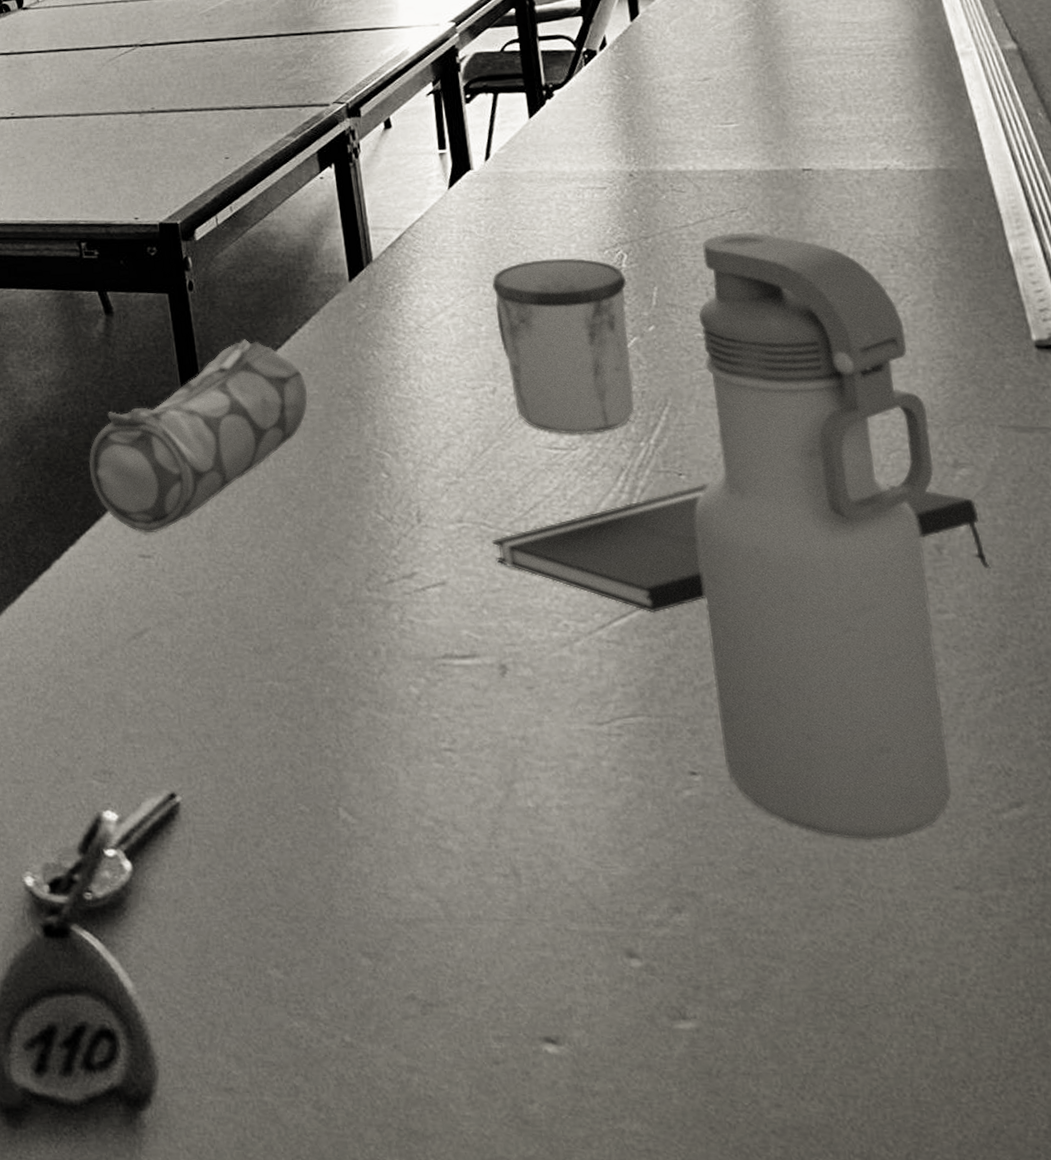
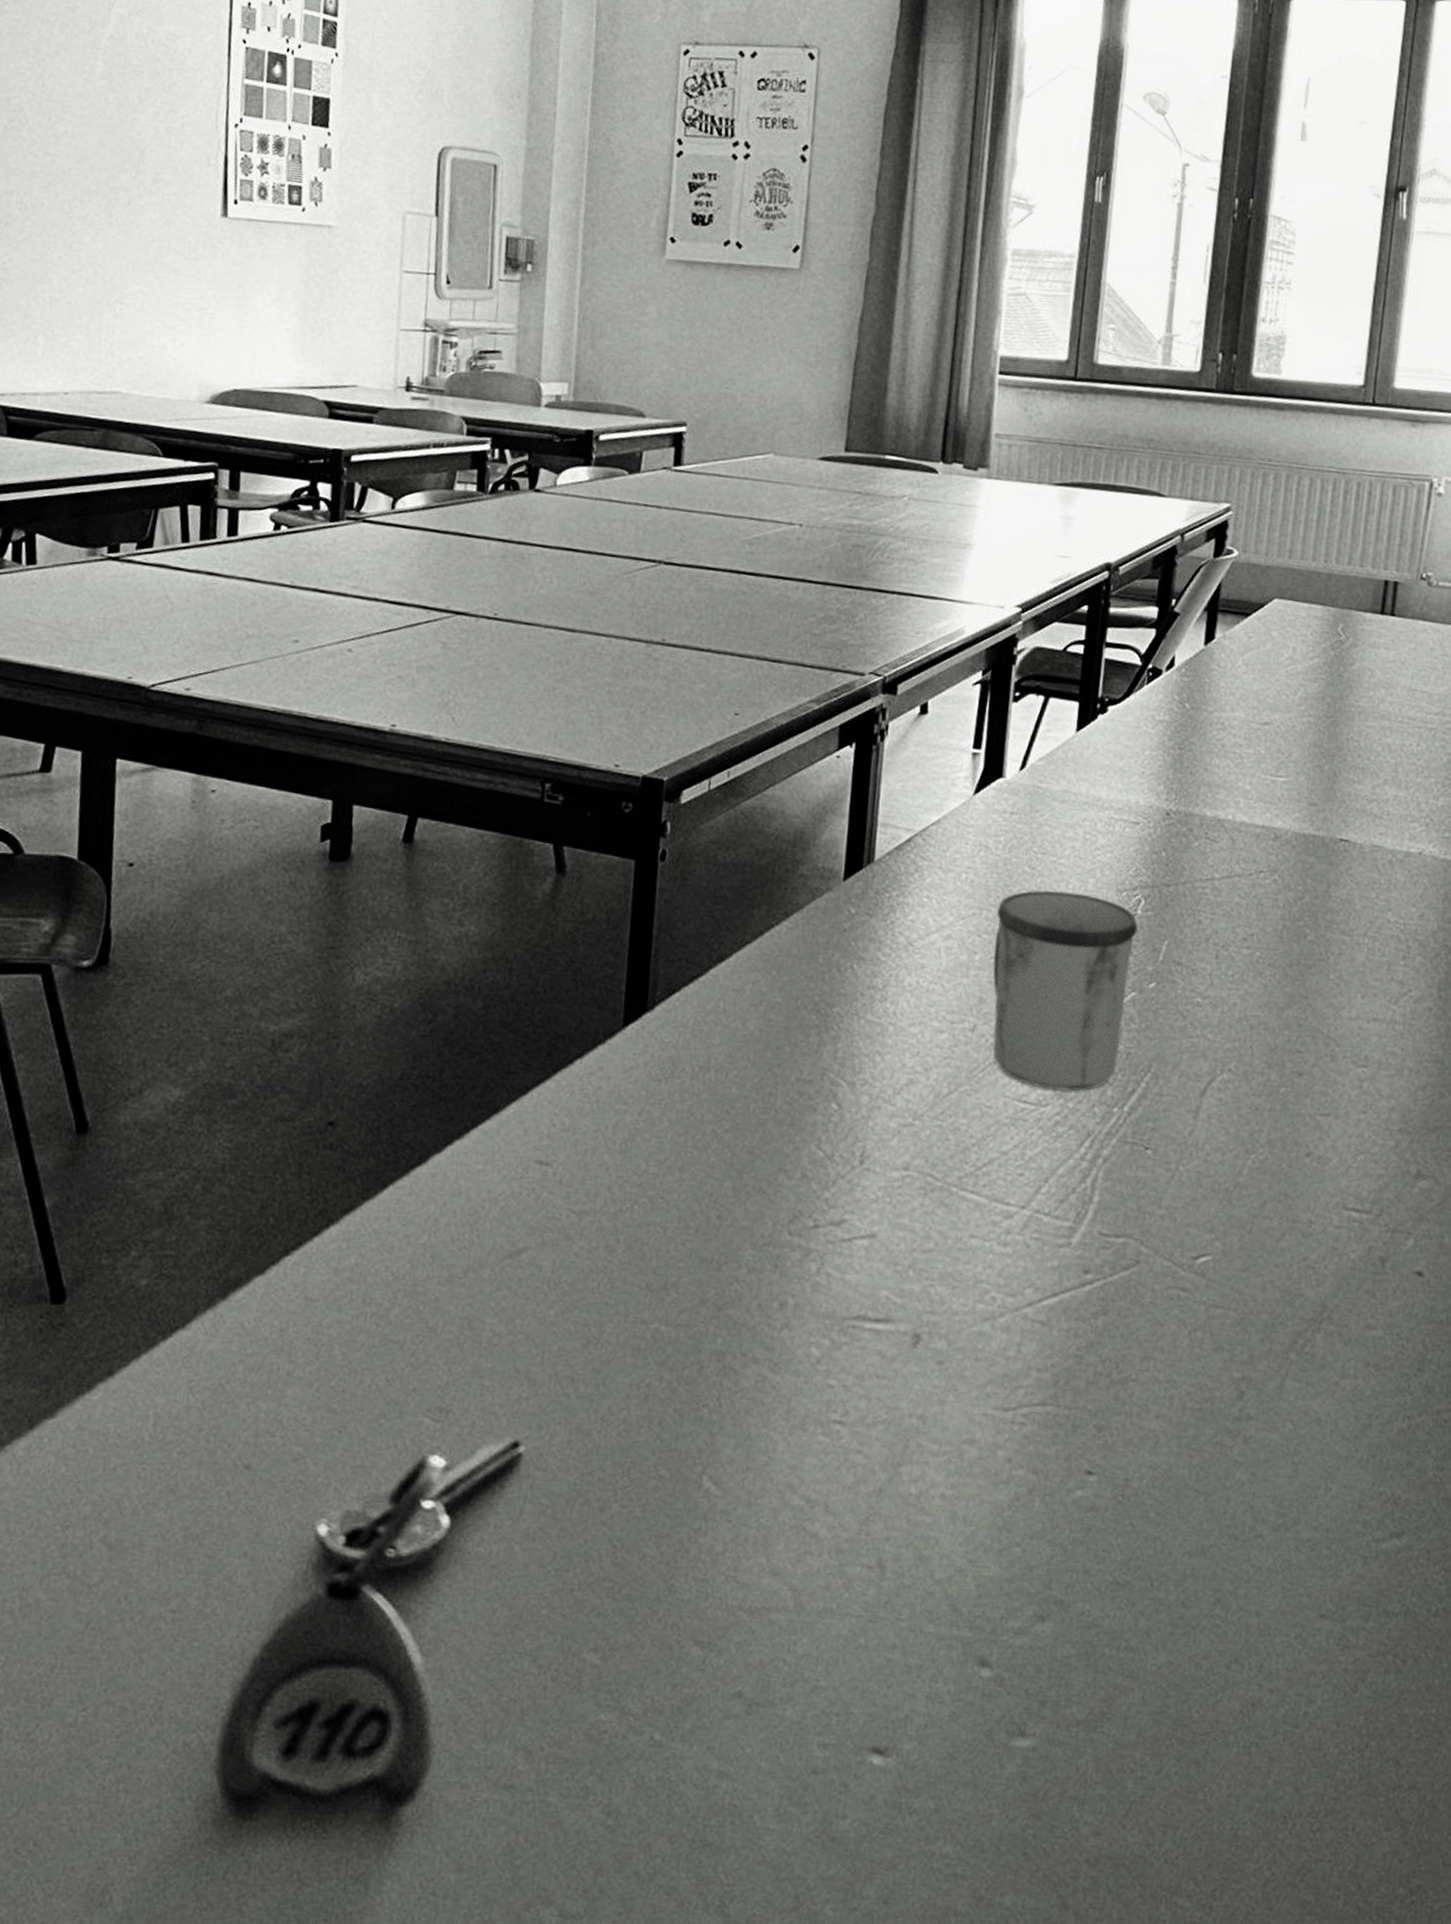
pencil case: present [88,339,308,534] -> none [497,927,770,1137]
notepad: present [491,483,991,614] -> none [934,1161,1429,1296]
water bottle: present [694,232,952,840] -> none [1124,894,1404,1560]

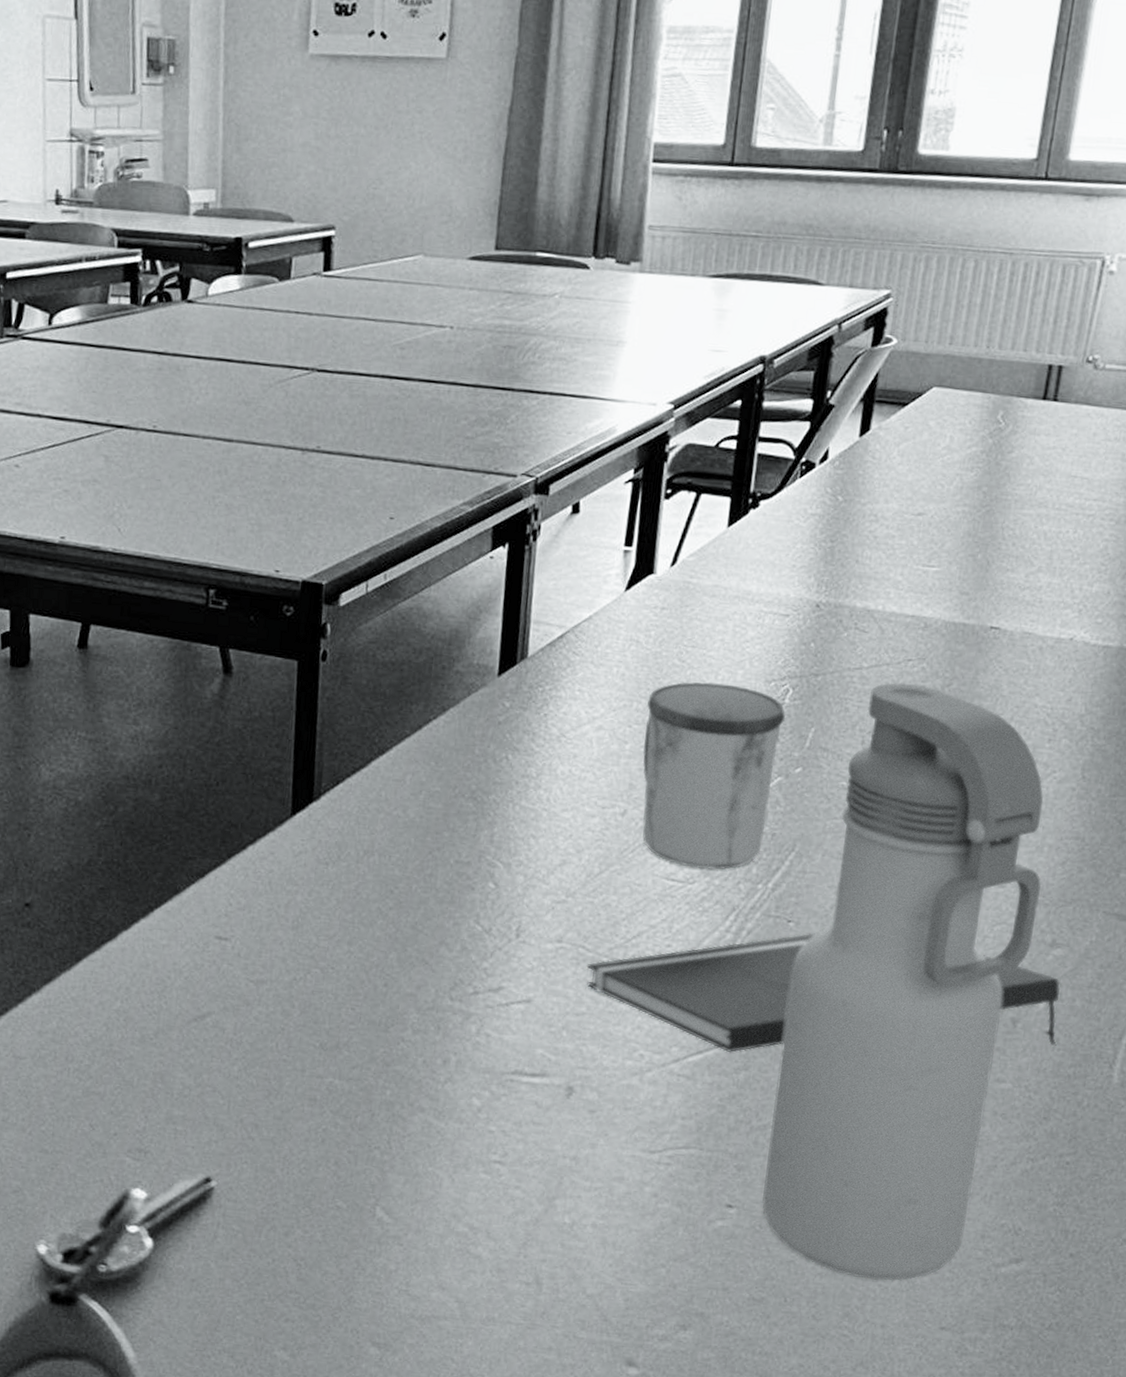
notepad: none [934,1161,1429,1296] -> present [586,933,1061,1053]
water bottle: none [1124,894,1404,1560] -> present [762,682,1044,1281]

